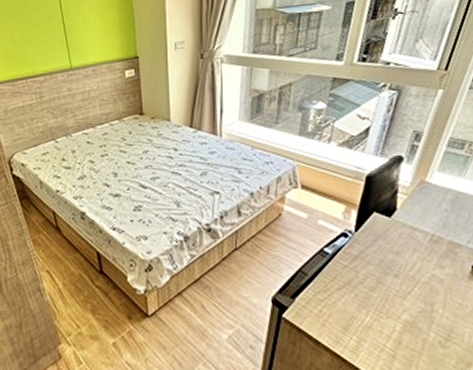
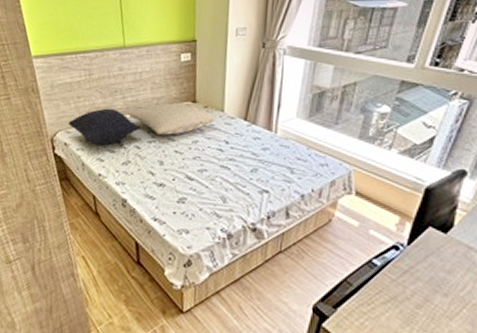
pillow: none [23,127,93,162] -> present [68,108,141,145]
pillow: none [80,115,164,148] -> present [128,102,216,135]

